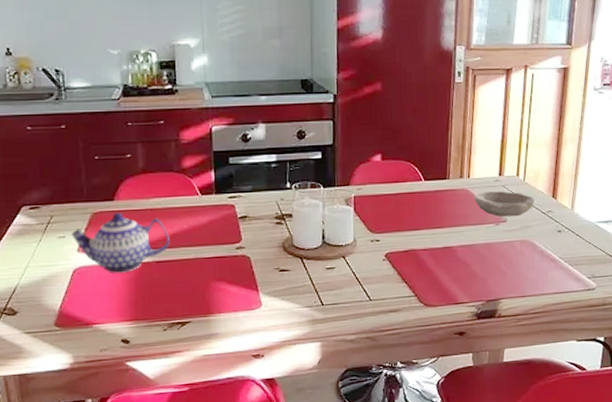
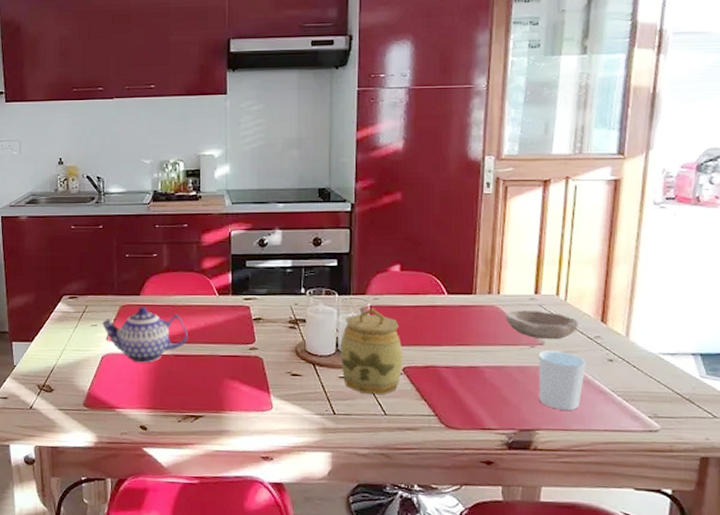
jar: none [326,199,386,282] -> present [340,308,403,395]
cup: none [502,226,541,279] -> present [538,351,587,410]

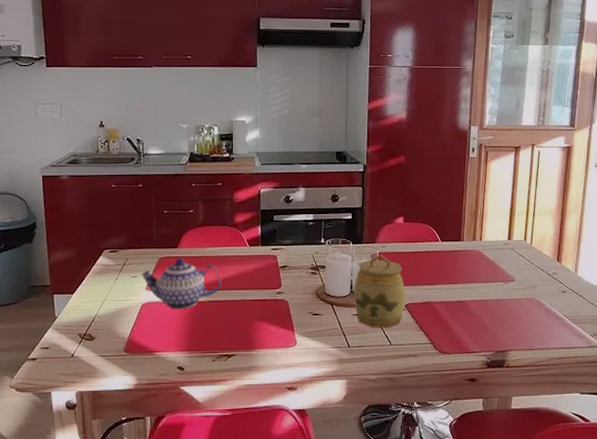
bowl: present [505,310,578,340] -> none [486,253,541,277]
cup: present [538,351,587,410] -> none [510,286,546,333]

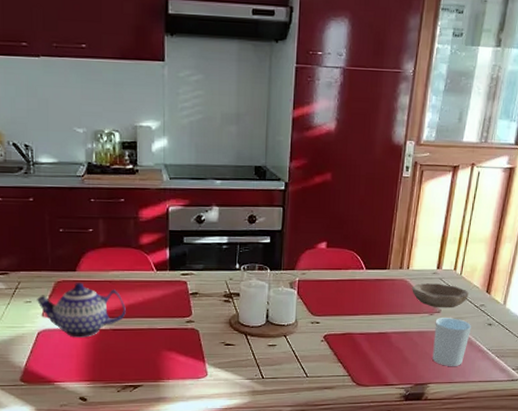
jar: present [354,255,406,329] -> none [270,282,325,360]
bowl: none [486,253,541,277] -> present [412,283,469,308]
cup: none [510,286,546,333] -> present [432,318,472,366]

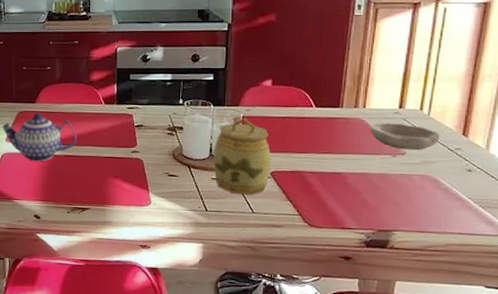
jar: none [270,282,325,360] -> present [213,118,272,196]
cup: present [432,318,472,366] -> none [398,160,446,214]

